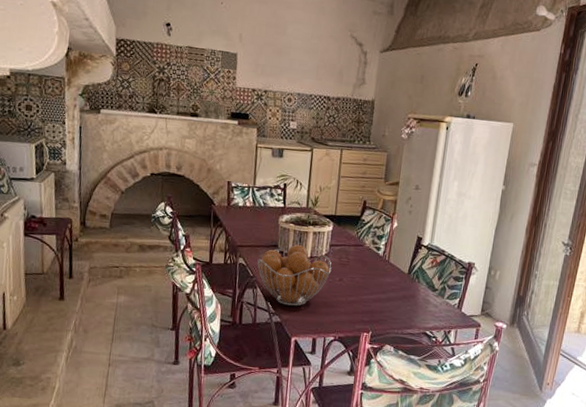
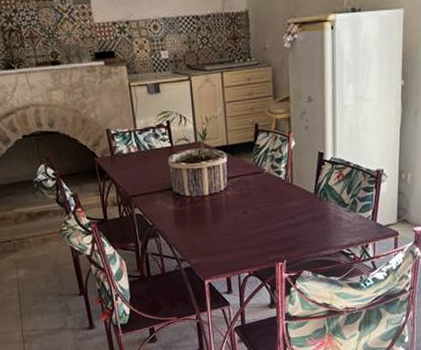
fruit basket: present [257,244,331,306] -> none [154,183,233,249]

